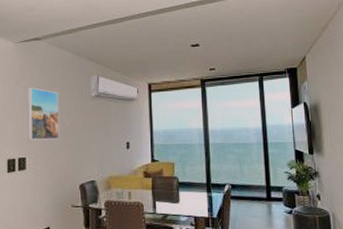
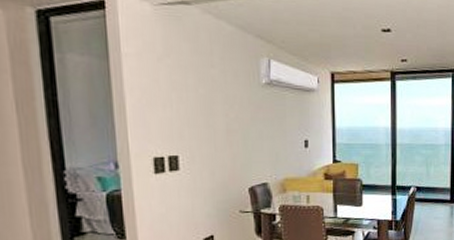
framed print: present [28,87,59,140] -> none [176,67,222,135]

